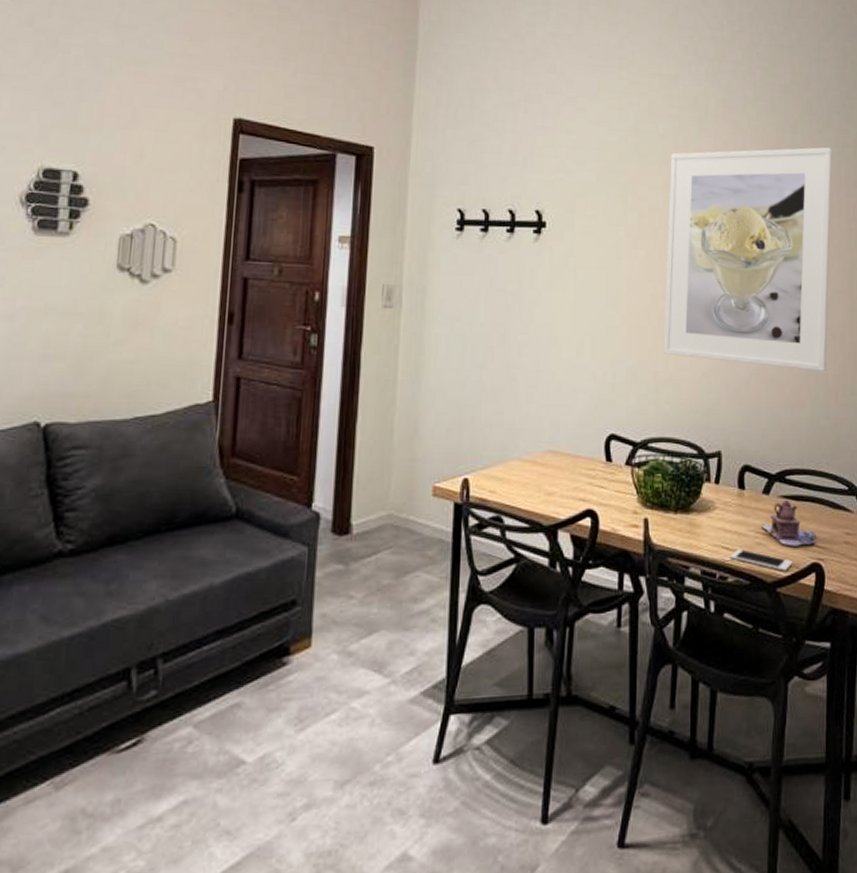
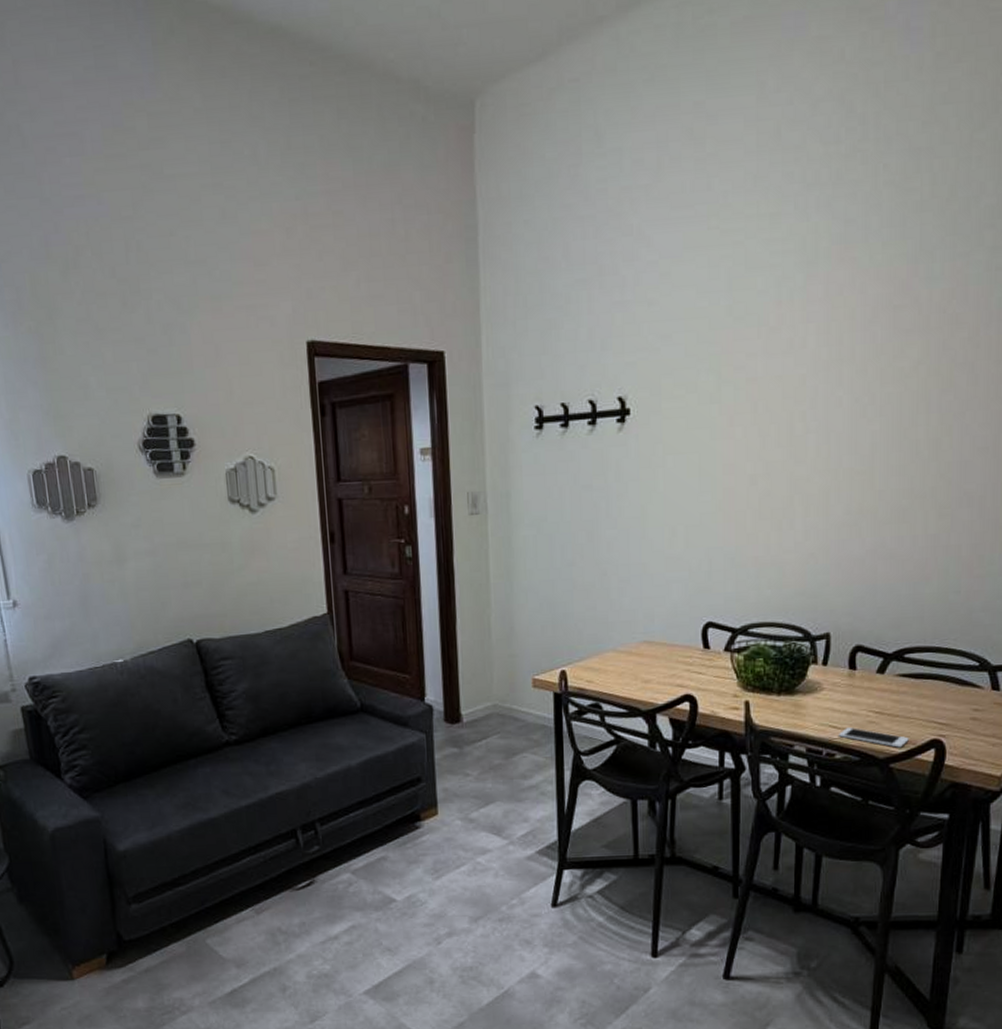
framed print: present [663,147,832,371] -> none [764,273,982,542]
teapot: present [761,499,816,546] -> none [874,678,937,724]

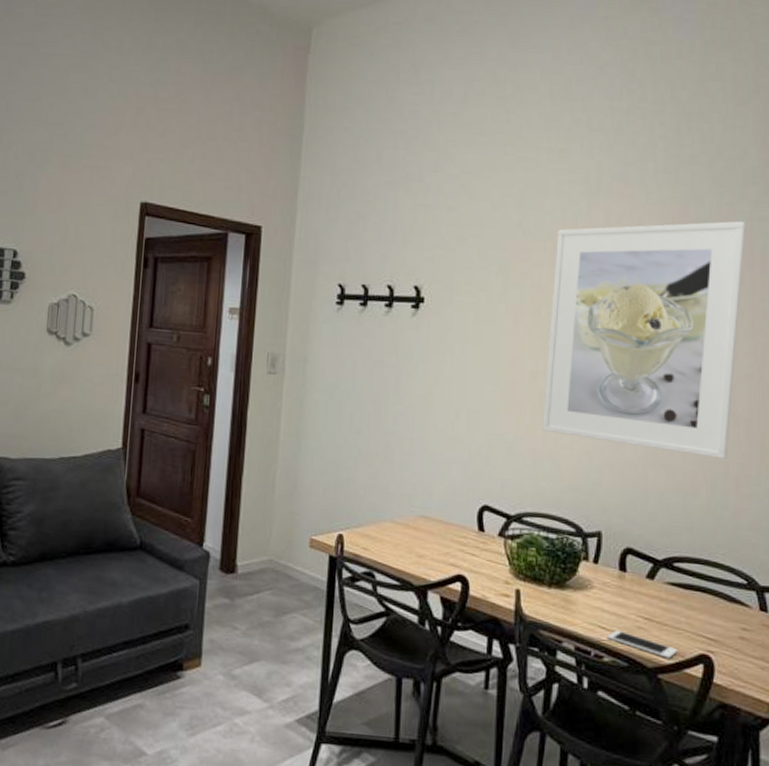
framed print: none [764,273,982,542] -> present [542,221,746,459]

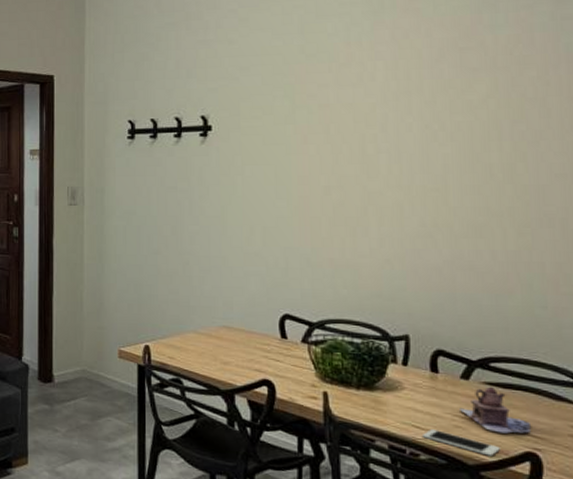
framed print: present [542,221,746,459] -> none [339,22,548,259]
teapot: none [643,586,706,635] -> present [460,386,530,434]

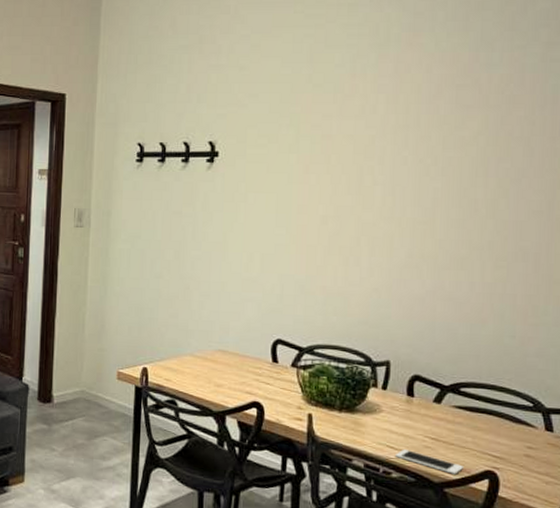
teapot: present [460,386,530,434] -> none [430,410,491,454]

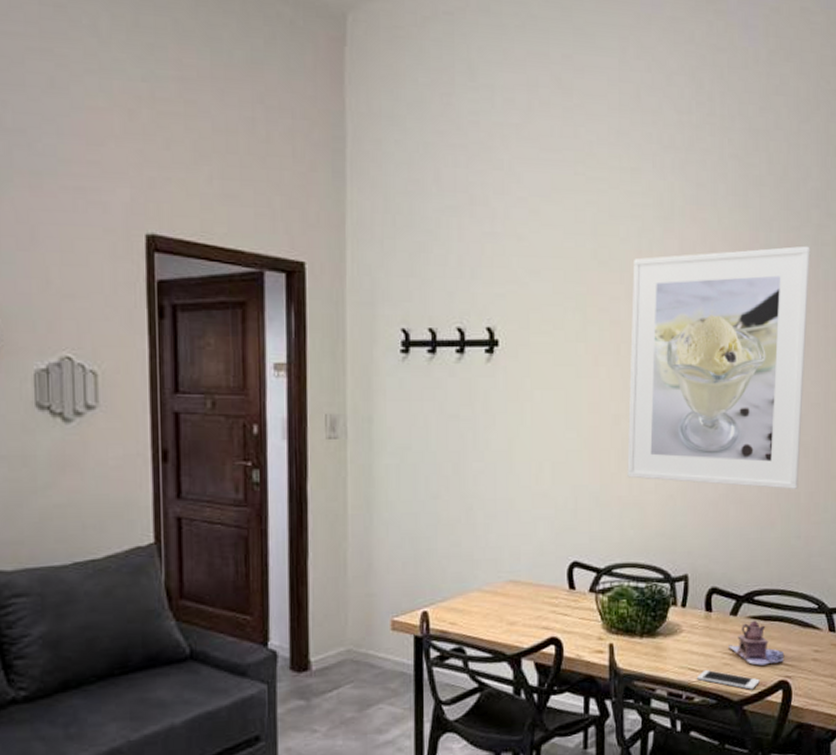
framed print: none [332,63,538,291] -> present [627,246,810,489]
teapot: none [430,410,491,454] -> present [729,620,784,665]

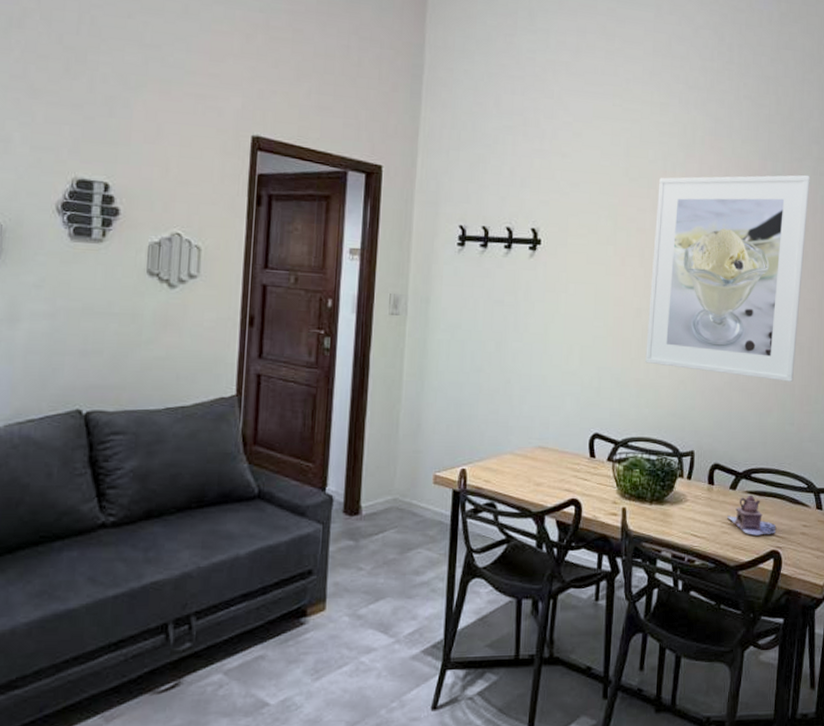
cell phone: present [697,669,760,690] -> none [699,536,754,557]

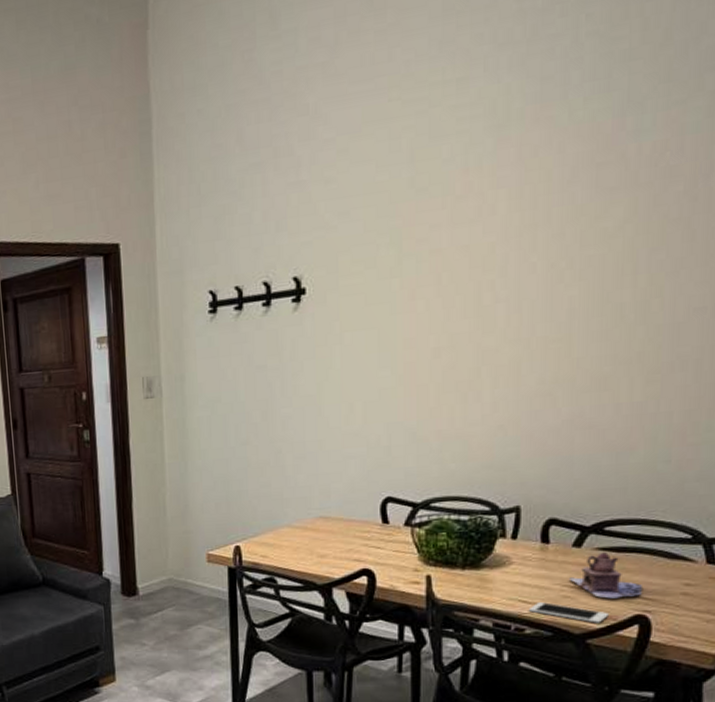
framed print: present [645,175,810,382] -> none [449,120,702,411]
cell phone: none [699,536,754,557] -> present [529,601,609,623]

